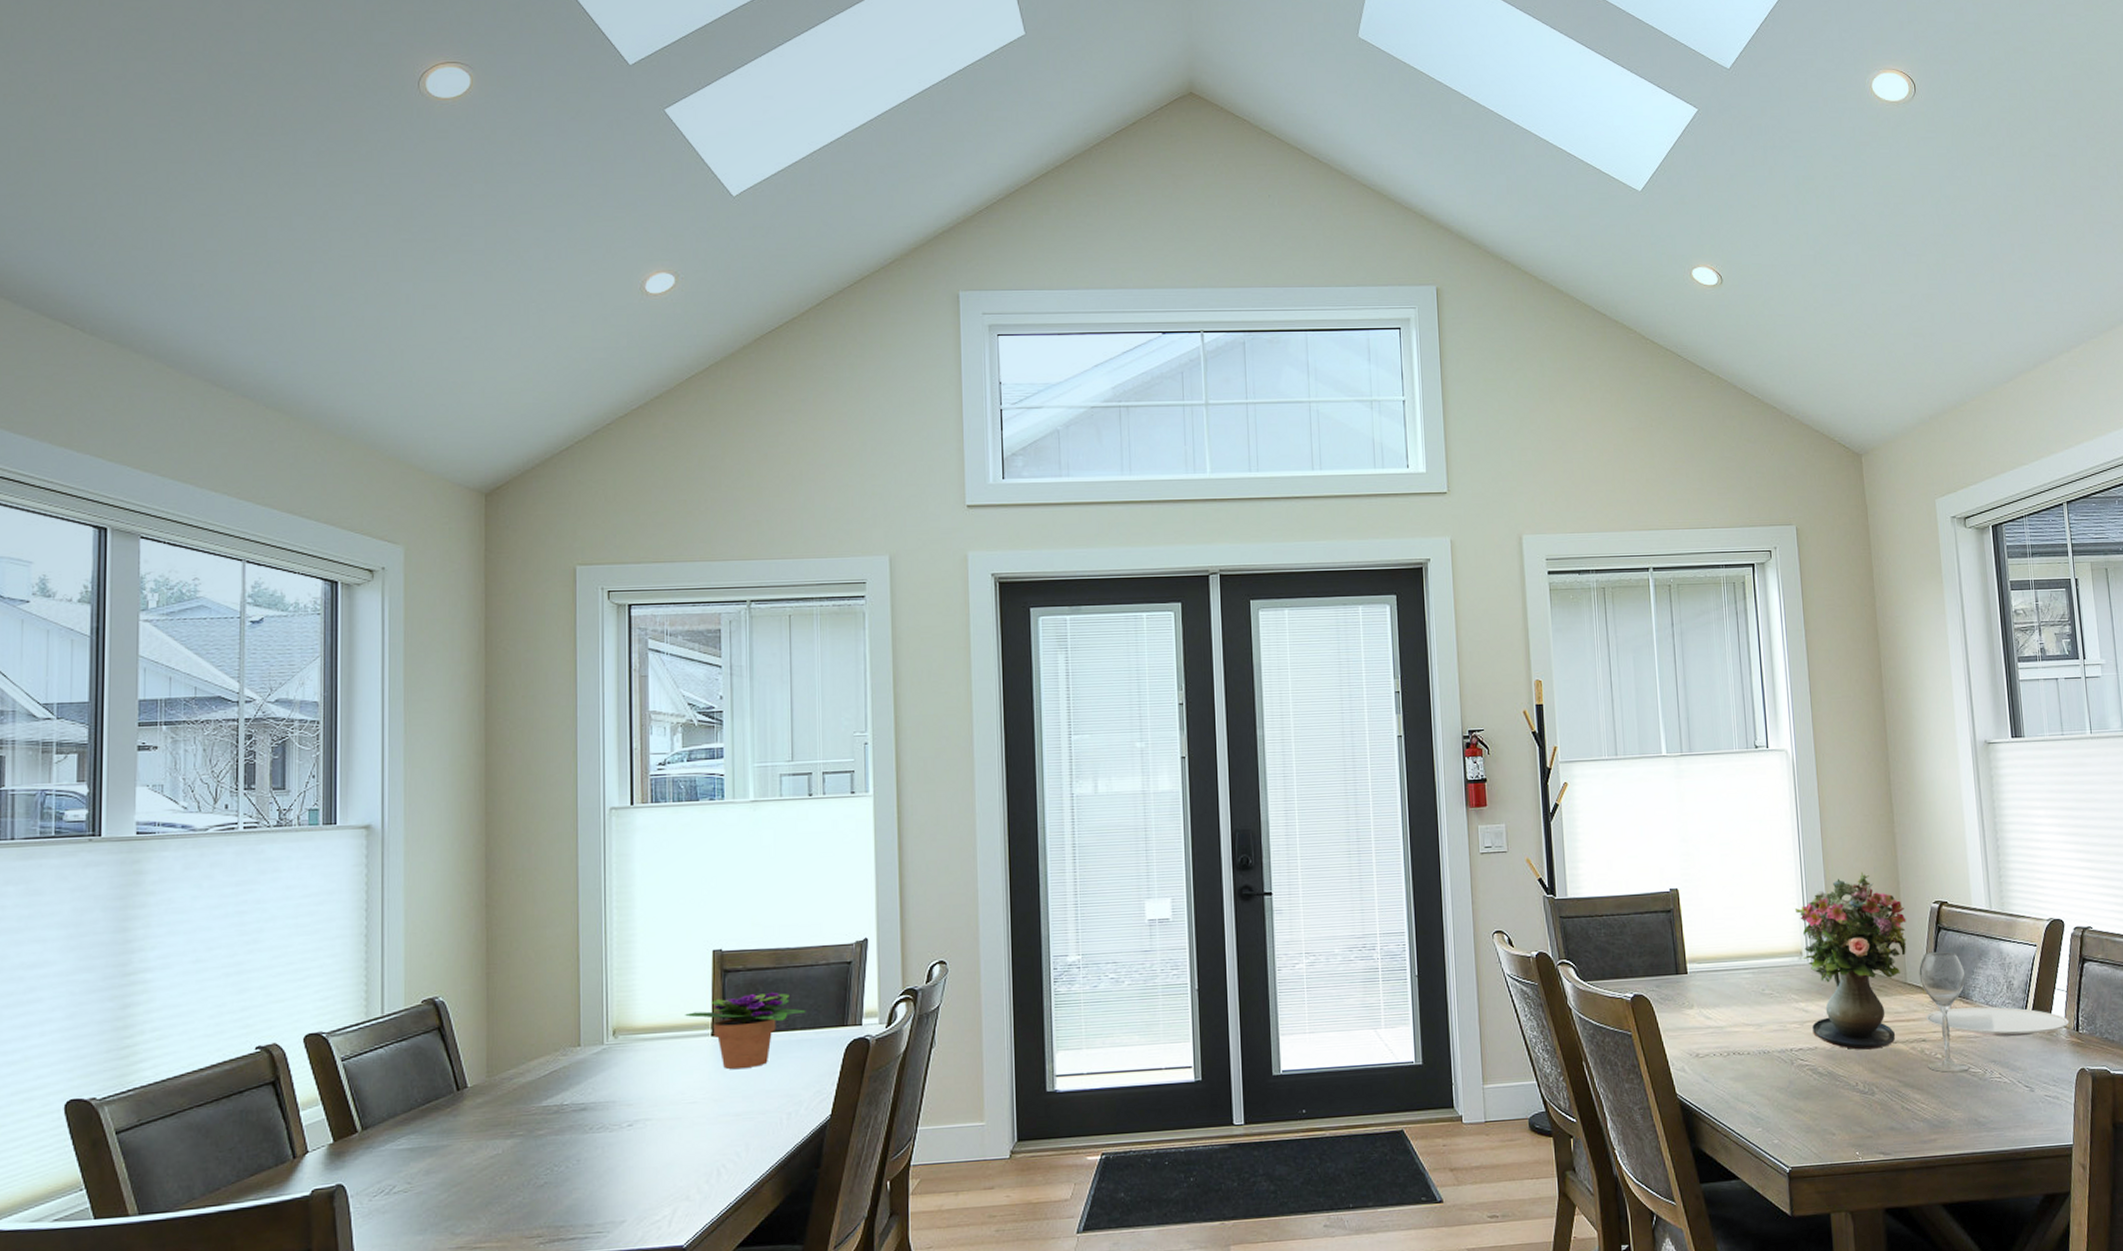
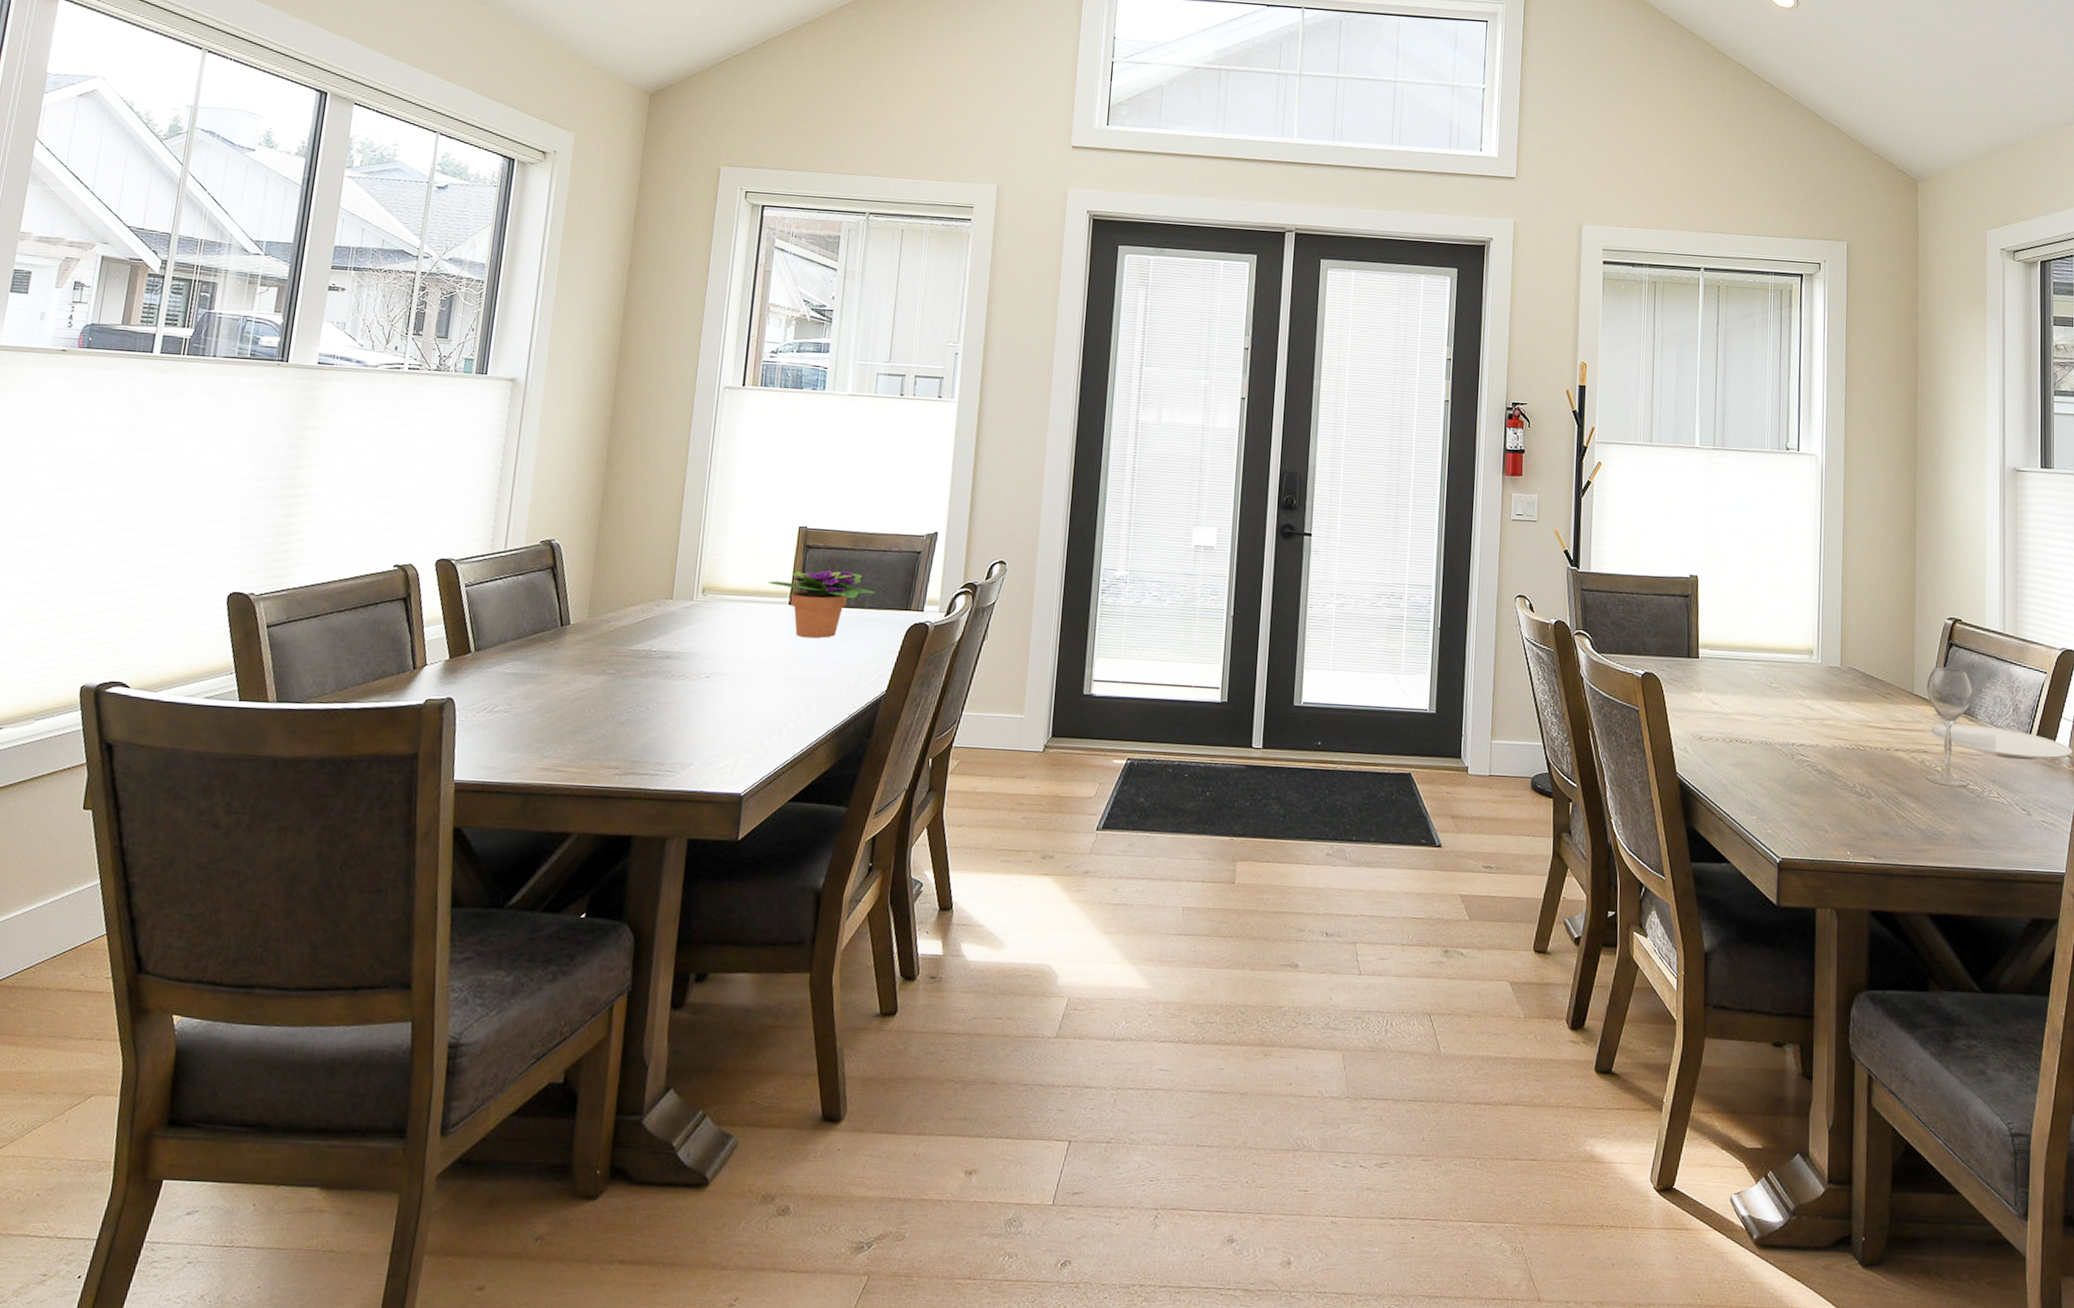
bouquet: present [1794,872,1907,1050] -> none [1809,580,1919,754]

